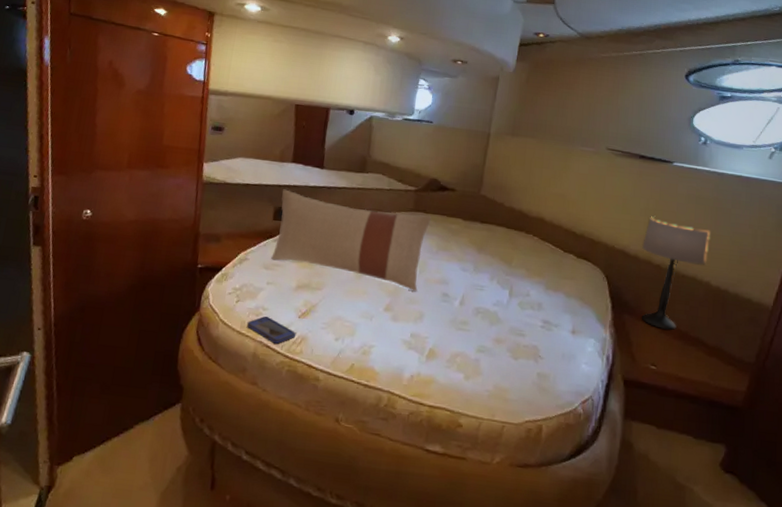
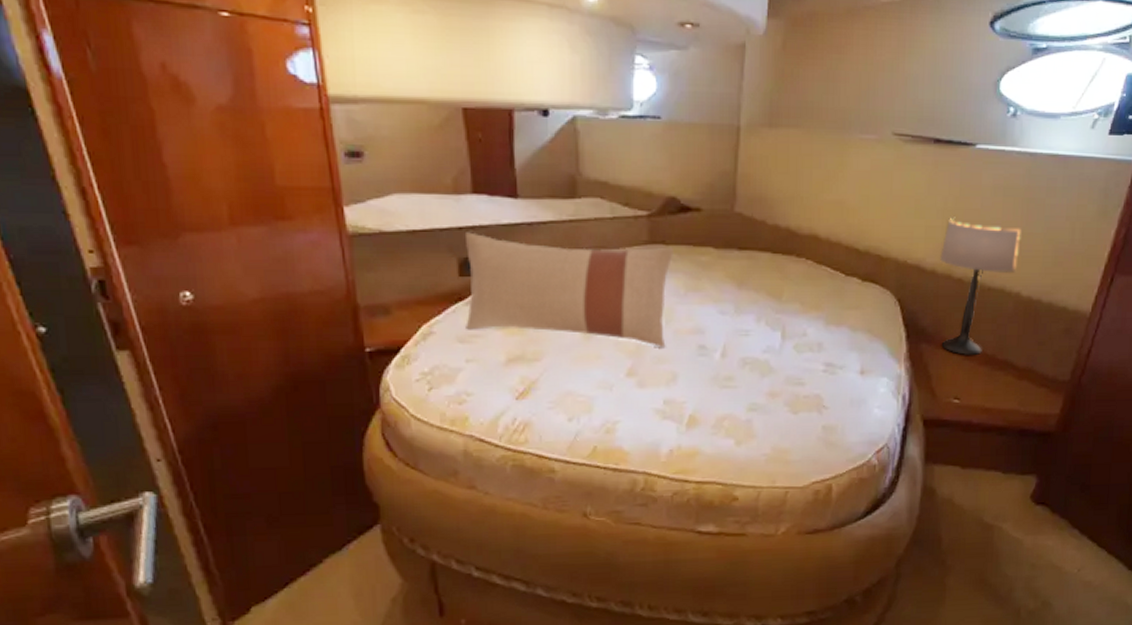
mobile phone: present [246,316,295,344] -> none [448,404,515,435]

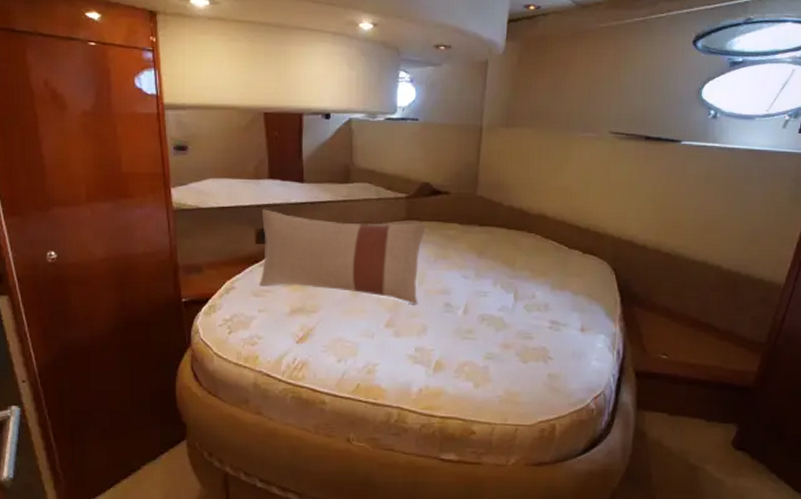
table lamp: present [940,218,1021,356] -> none [650,202,721,319]

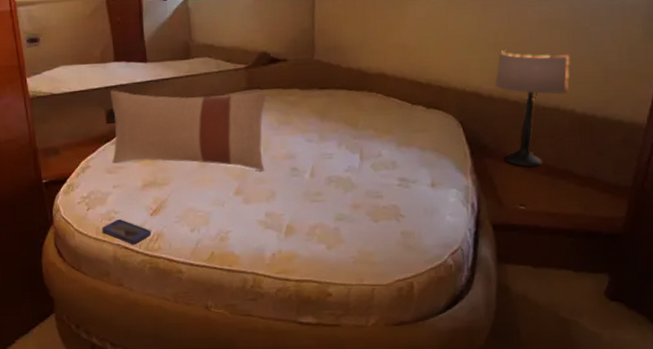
mobile phone: none [243,346,295,372] -> present [101,220,151,244]
table lamp: none [650,202,721,319] -> present [495,51,570,168]

